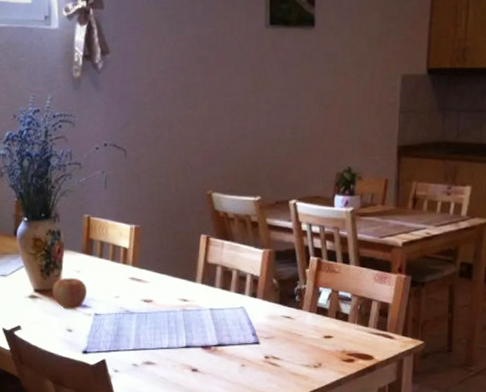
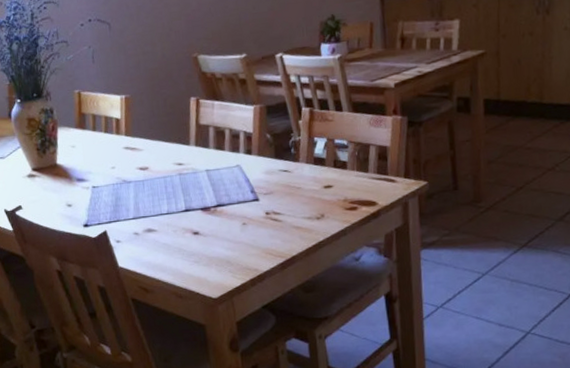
apple: present [52,278,87,309] -> none [49,153,83,184]

